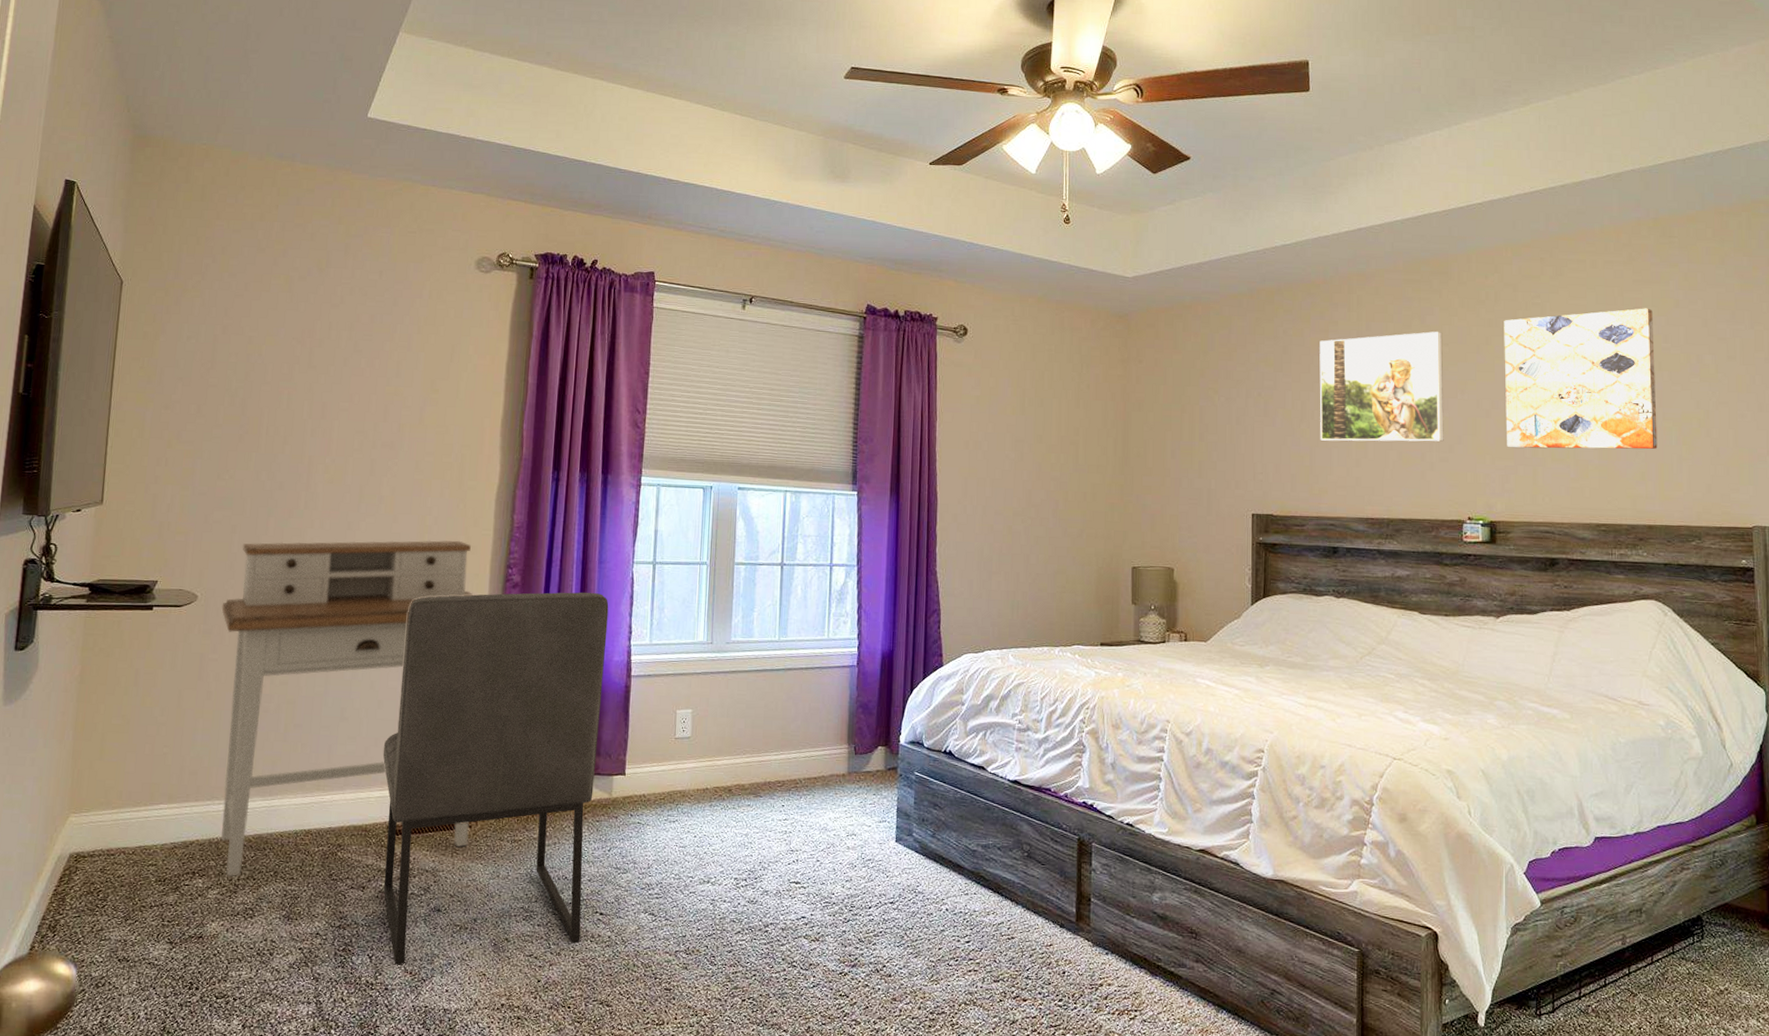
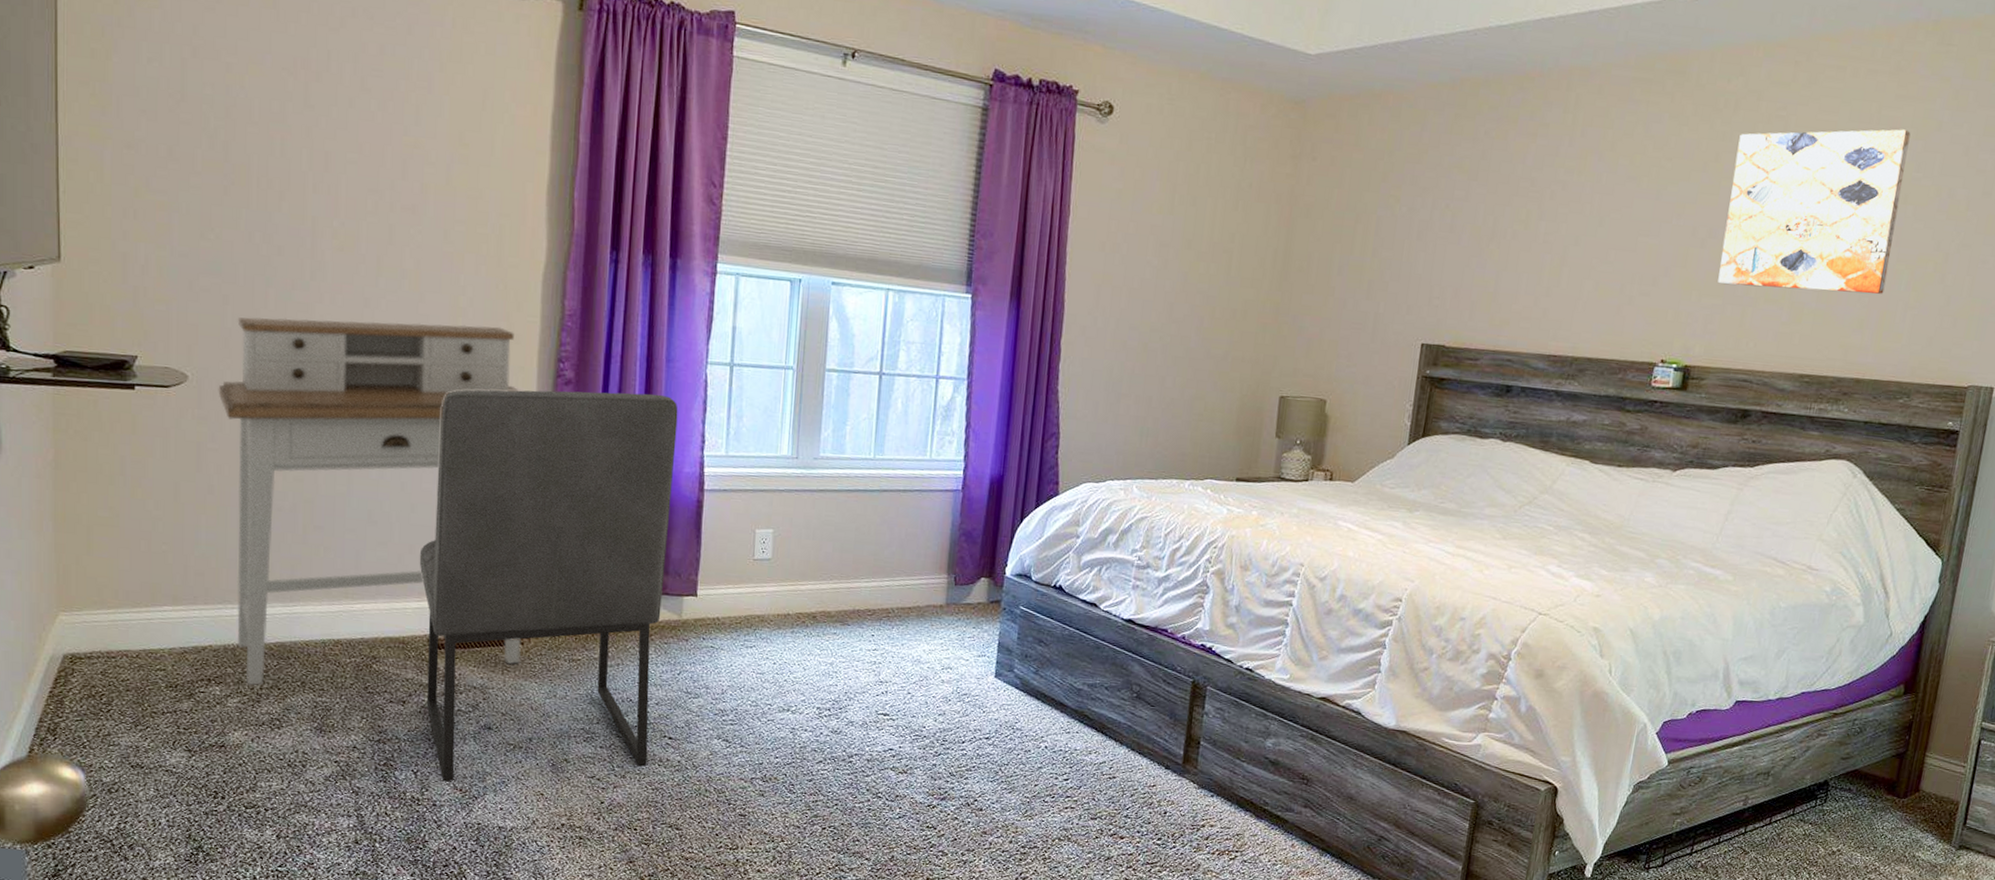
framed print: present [1319,331,1444,442] -> none [1509,142,1667,273]

